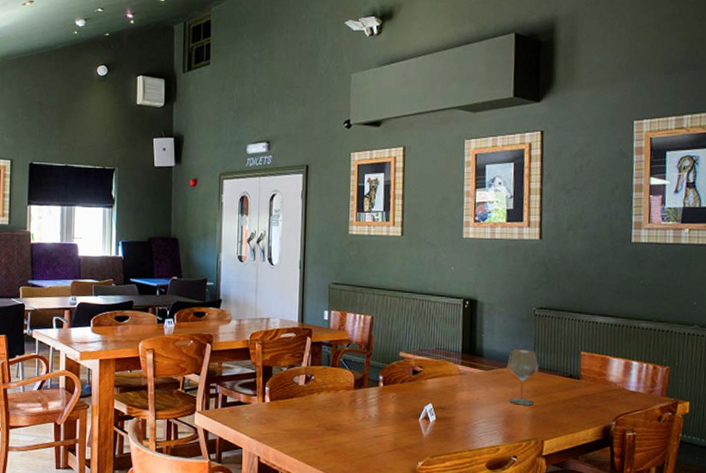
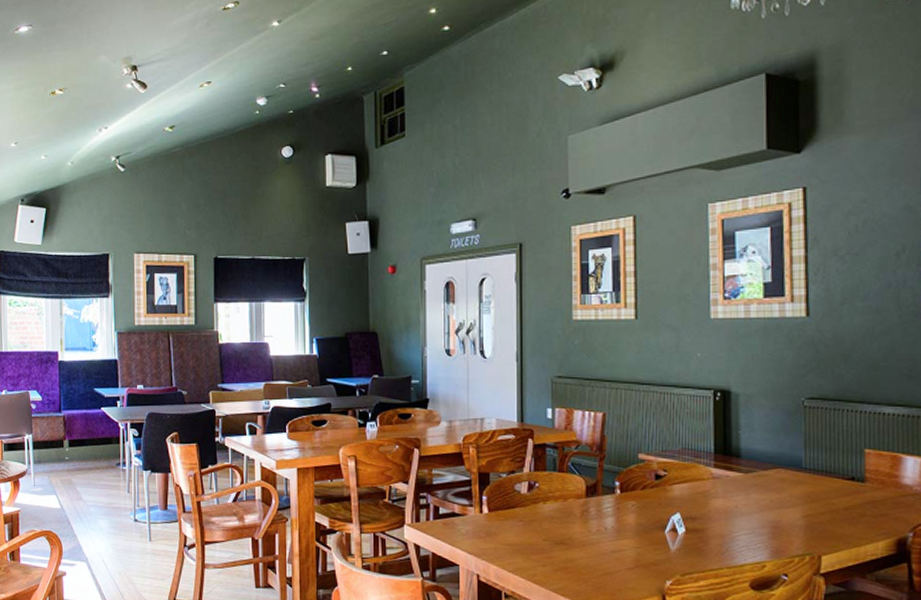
wine glass: present [506,349,539,406] -> none [770,448,811,514]

